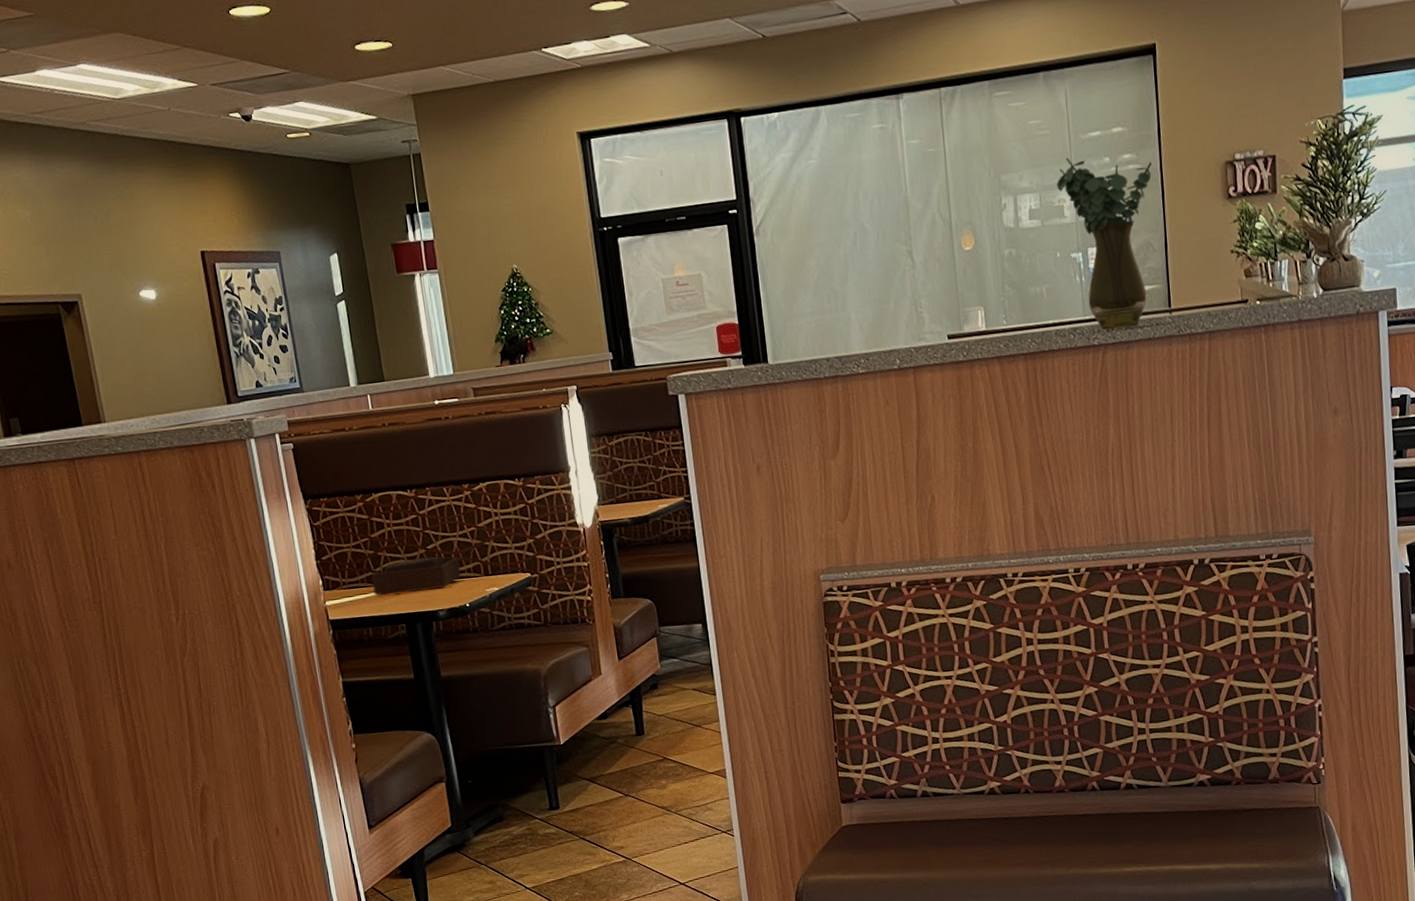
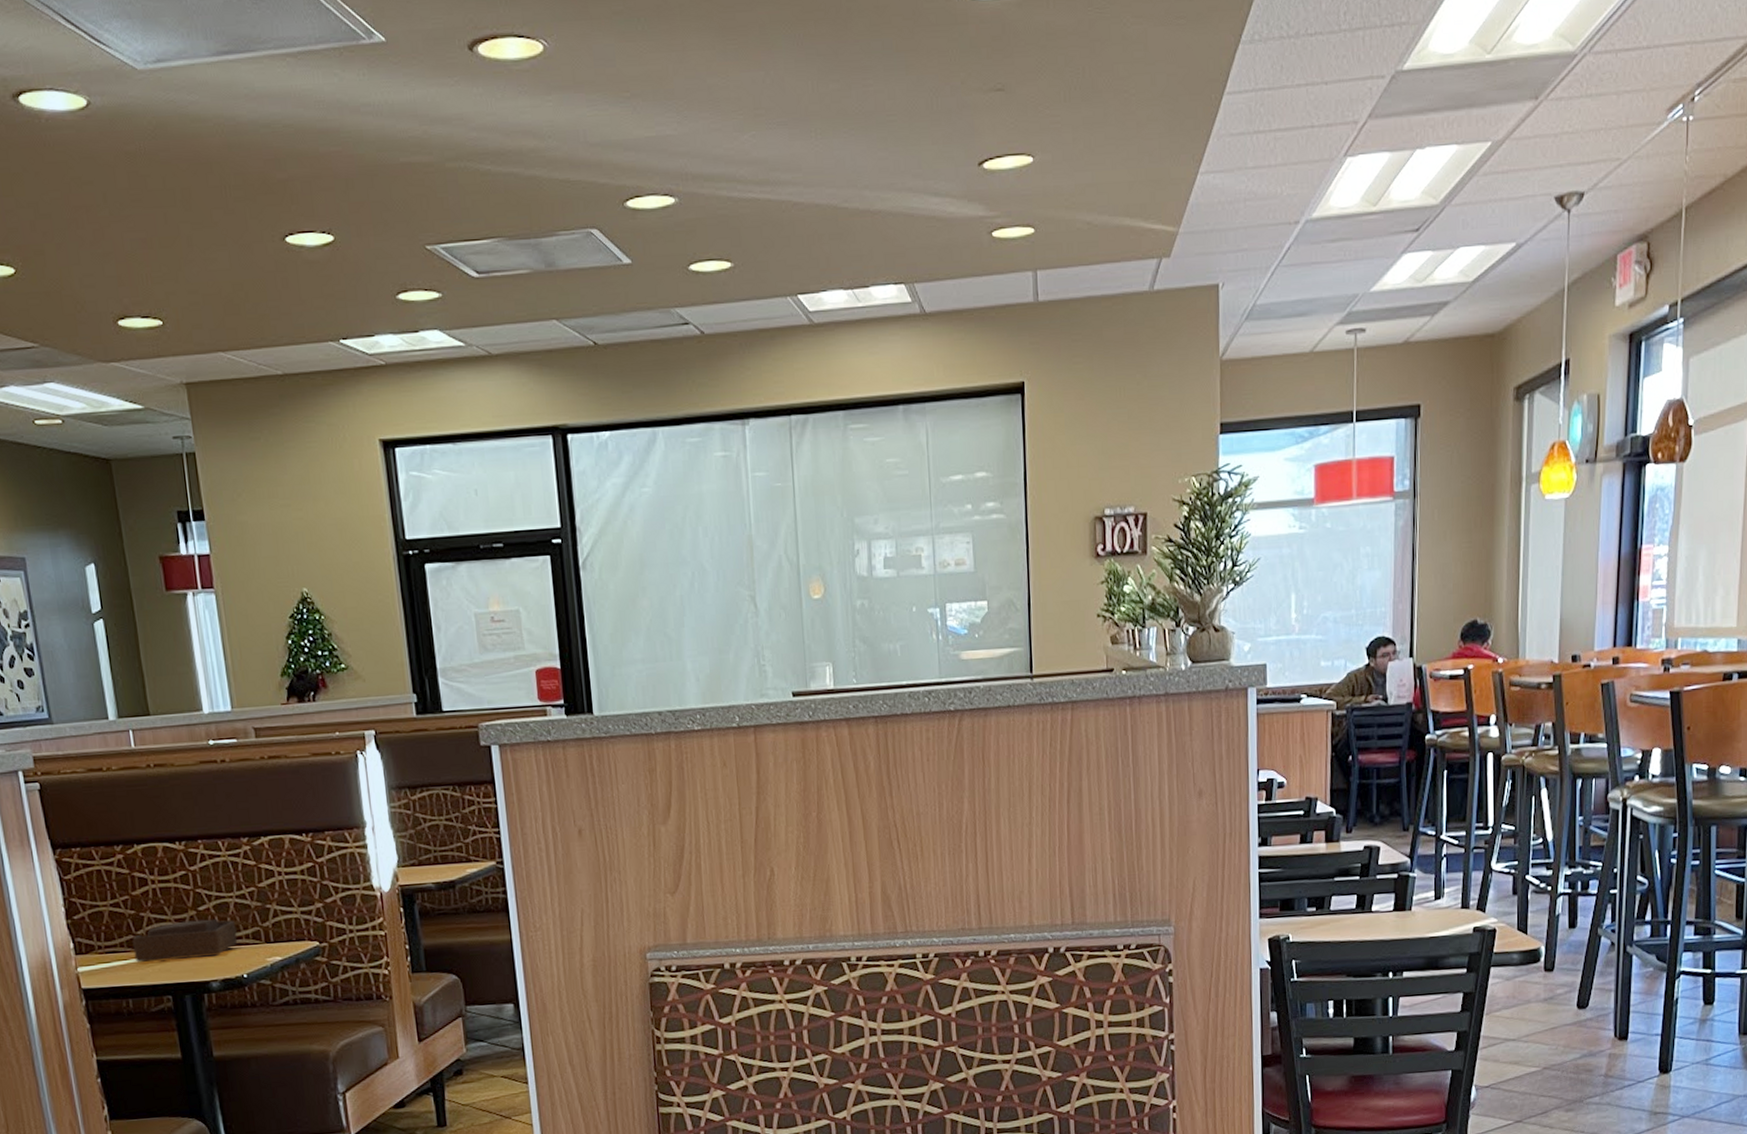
vase: present [1057,157,1152,331] -> none [914,502,1017,695]

